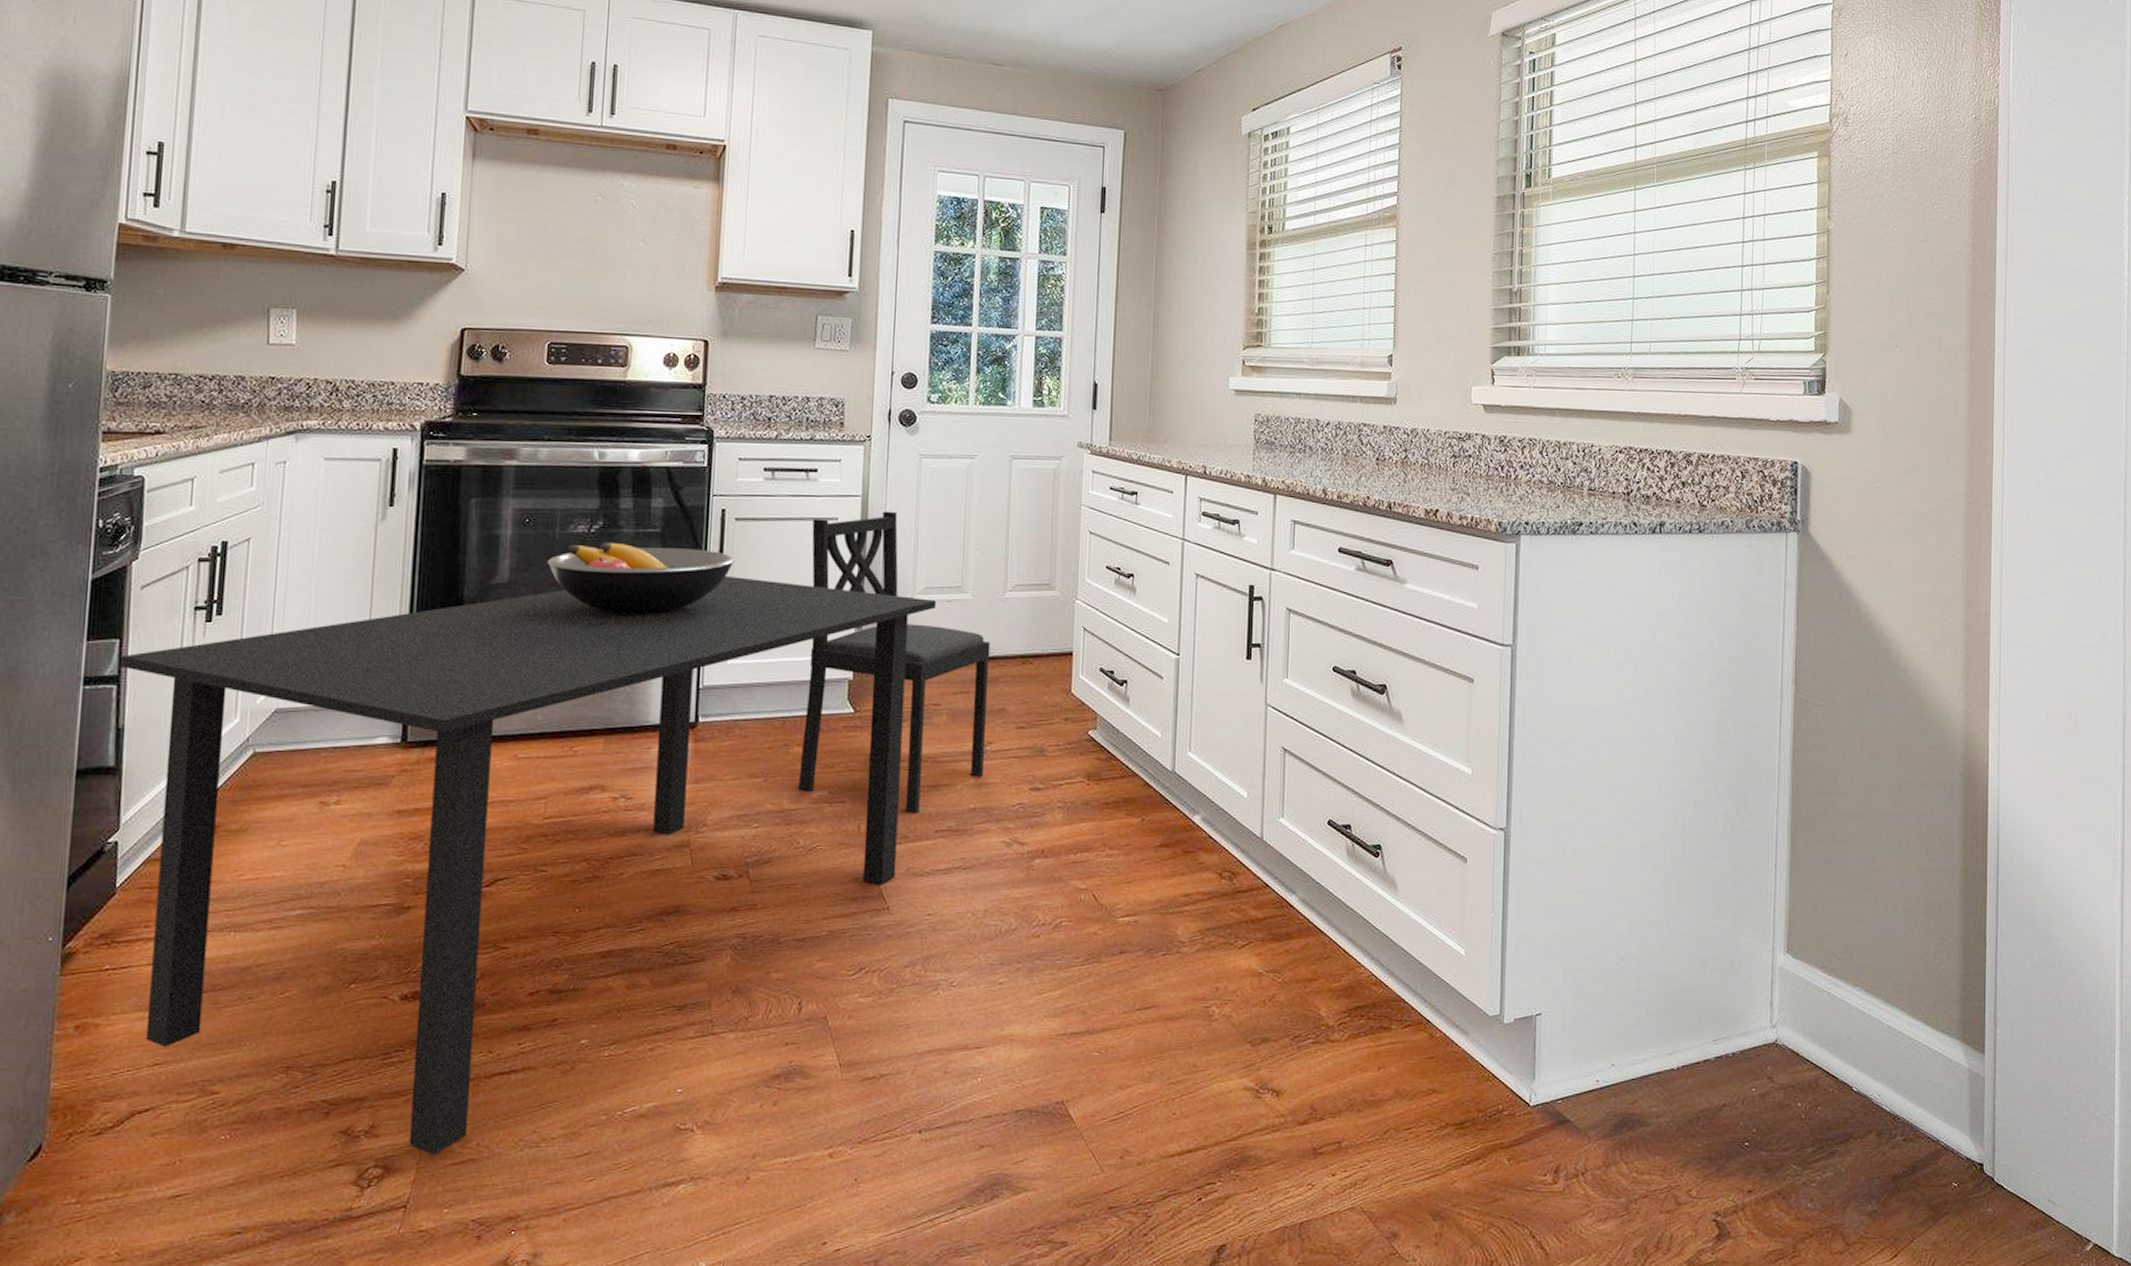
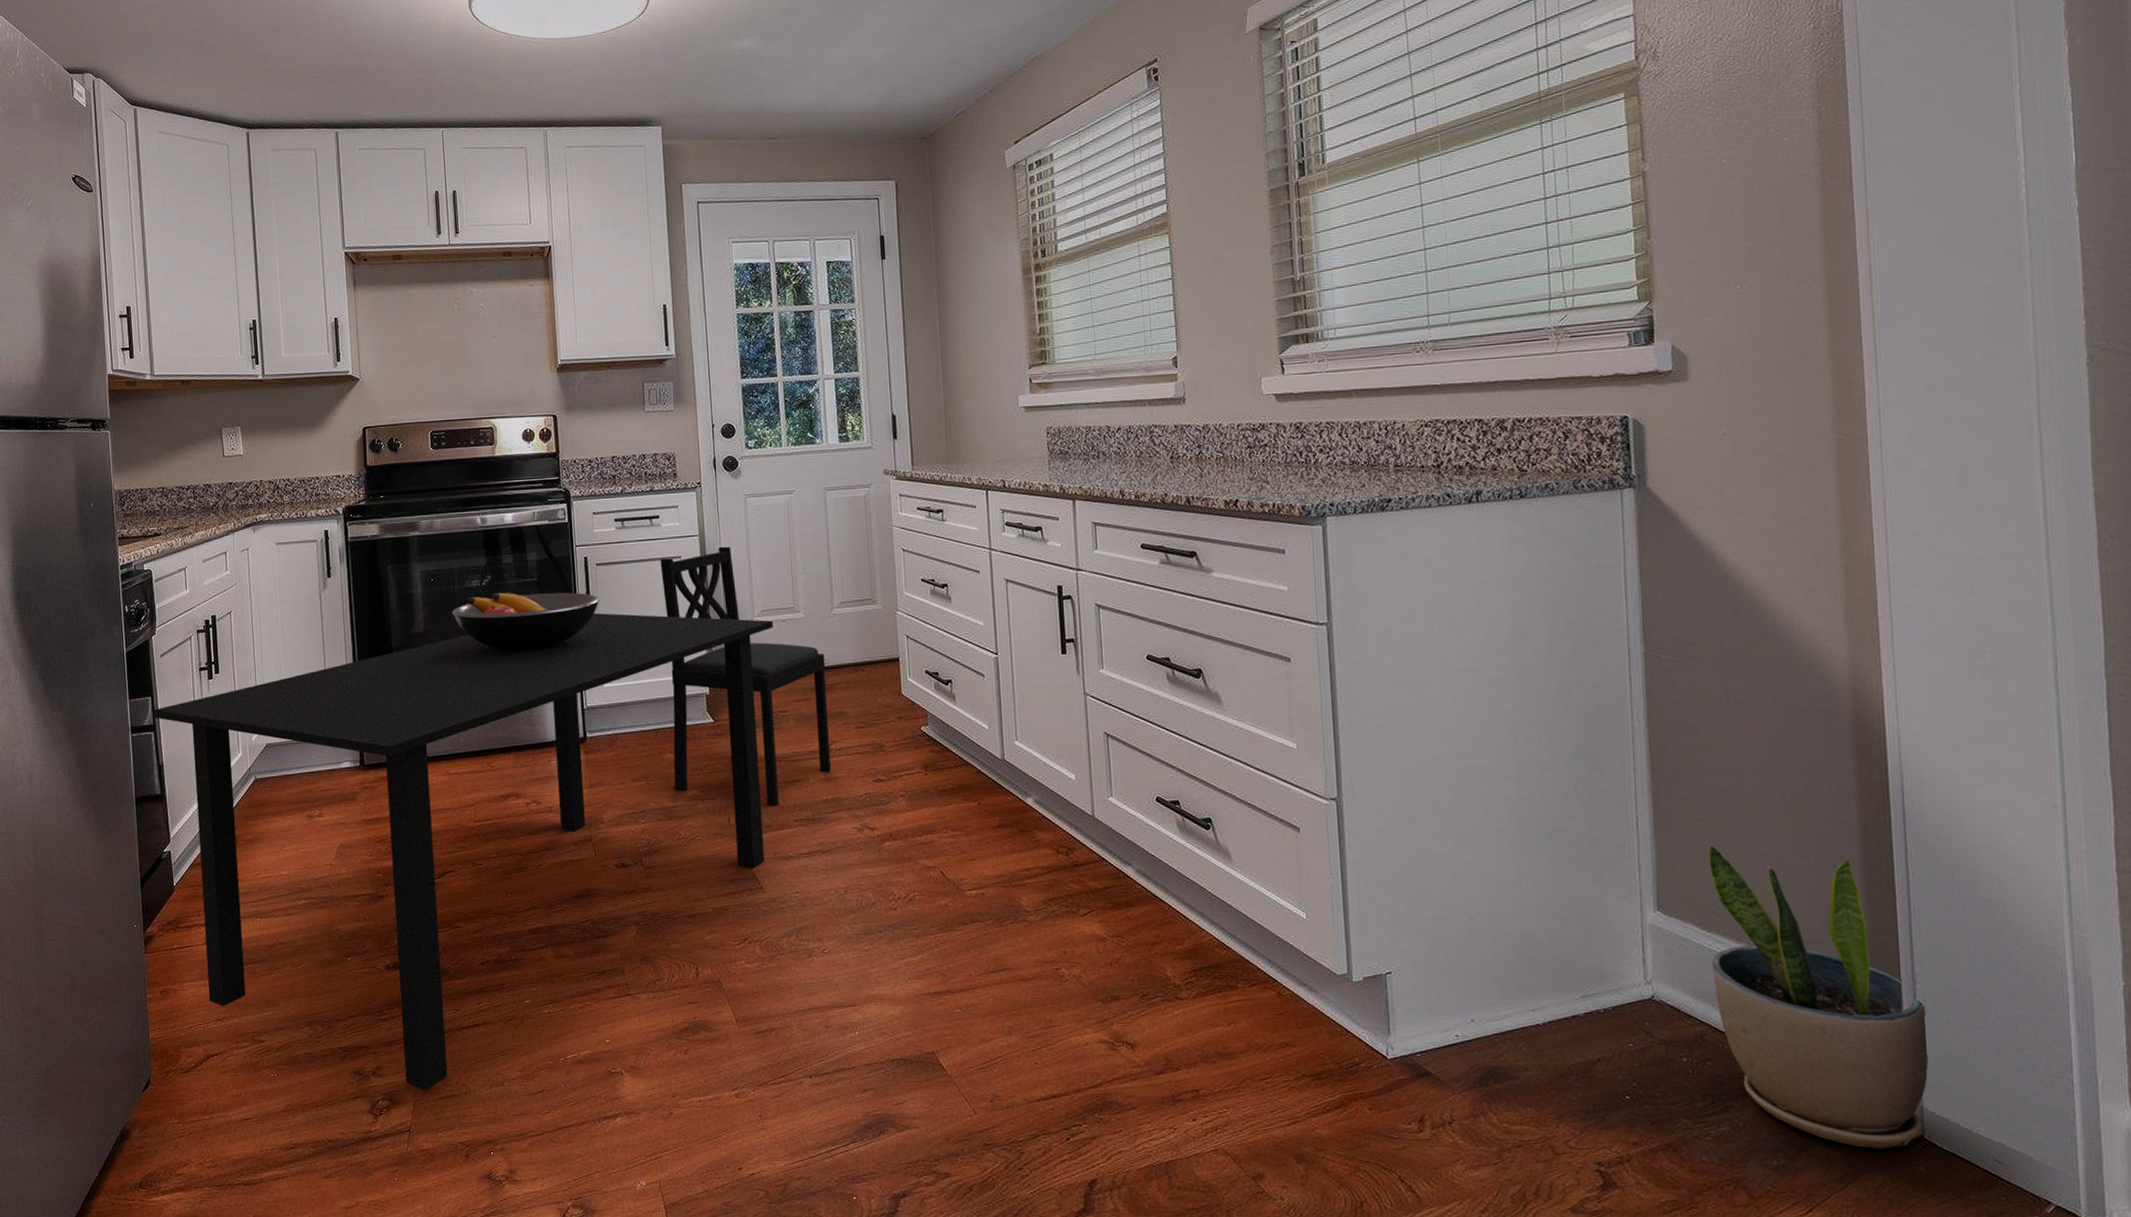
potted plant: none [1830,888,2003,1192] -> present [1707,845,1929,1149]

